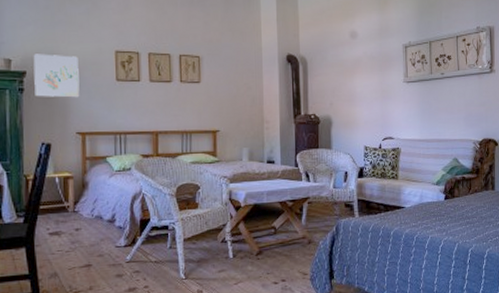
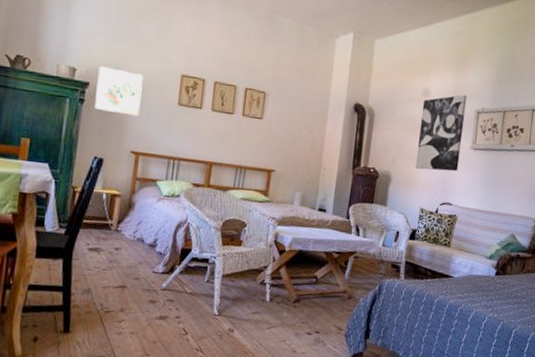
wall art: none [352,31,394,109] -> present [415,94,467,172]

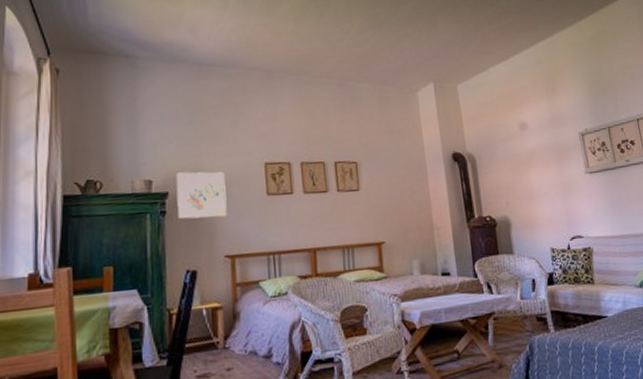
wall art: present [415,94,467,172] -> none [522,119,579,207]

